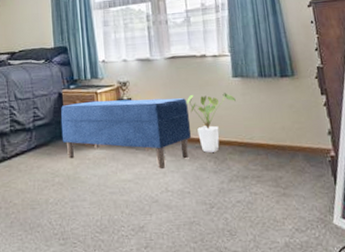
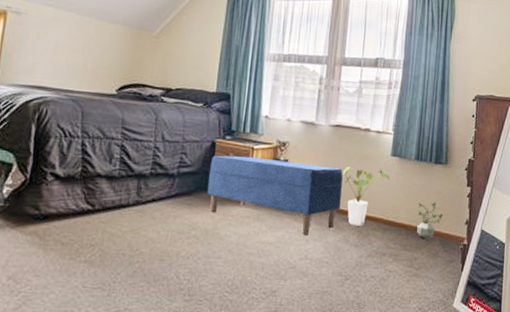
potted plant: none [271,116,301,157] -> present [417,202,443,240]

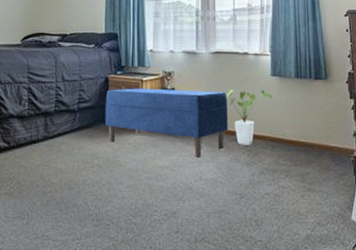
potted plant: present [417,202,443,240] -> none [303,116,329,154]

